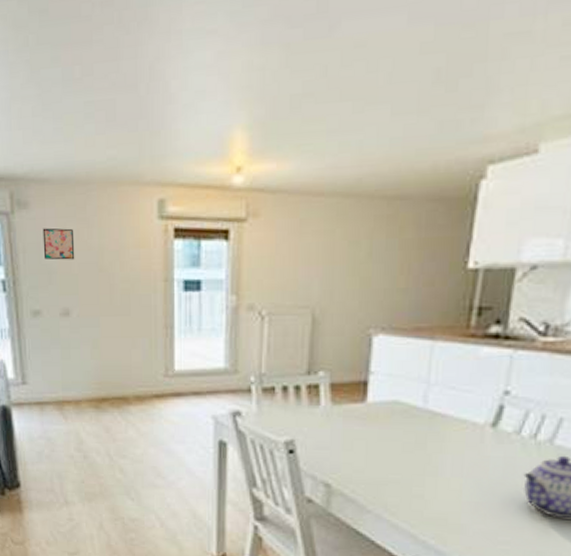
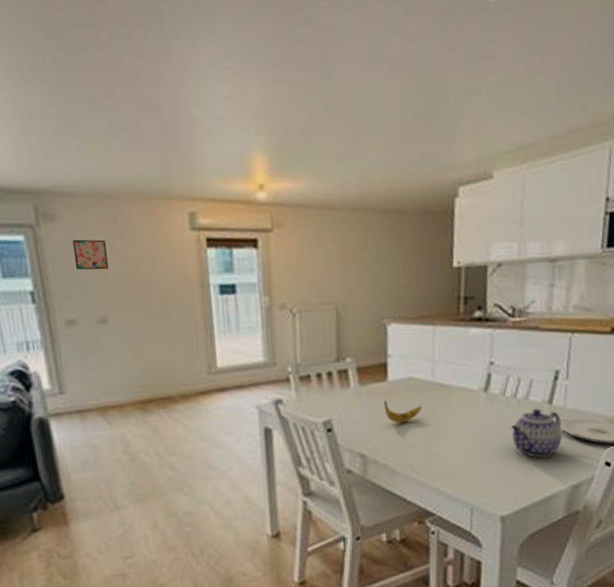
banana: none [358,425,407,454] -> present [383,400,422,424]

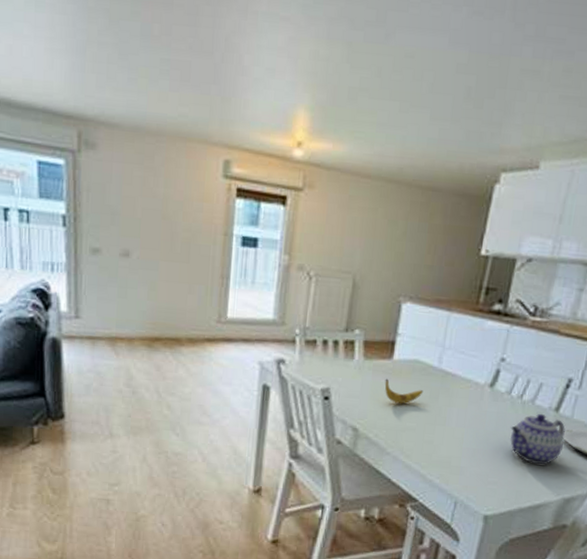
wall art: present [72,239,109,270] -> none [108,170,141,205]

